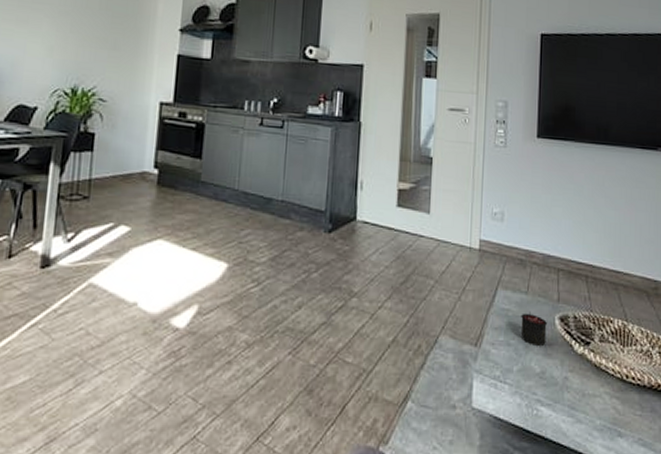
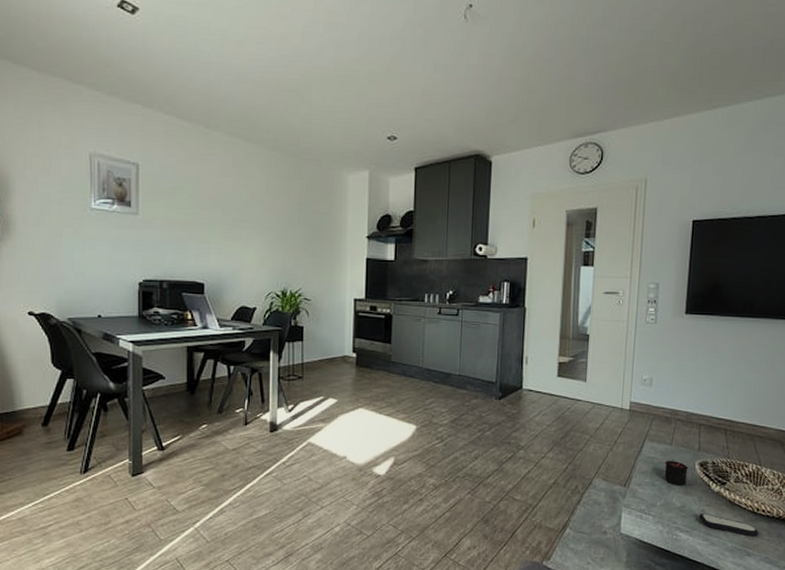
remote control: none [561,380,630,412] -> present [698,512,759,537]

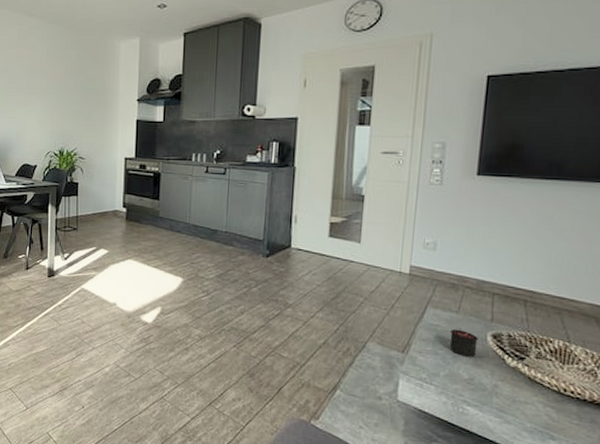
remote control: present [698,512,759,537] -> none [490,388,566,420]

